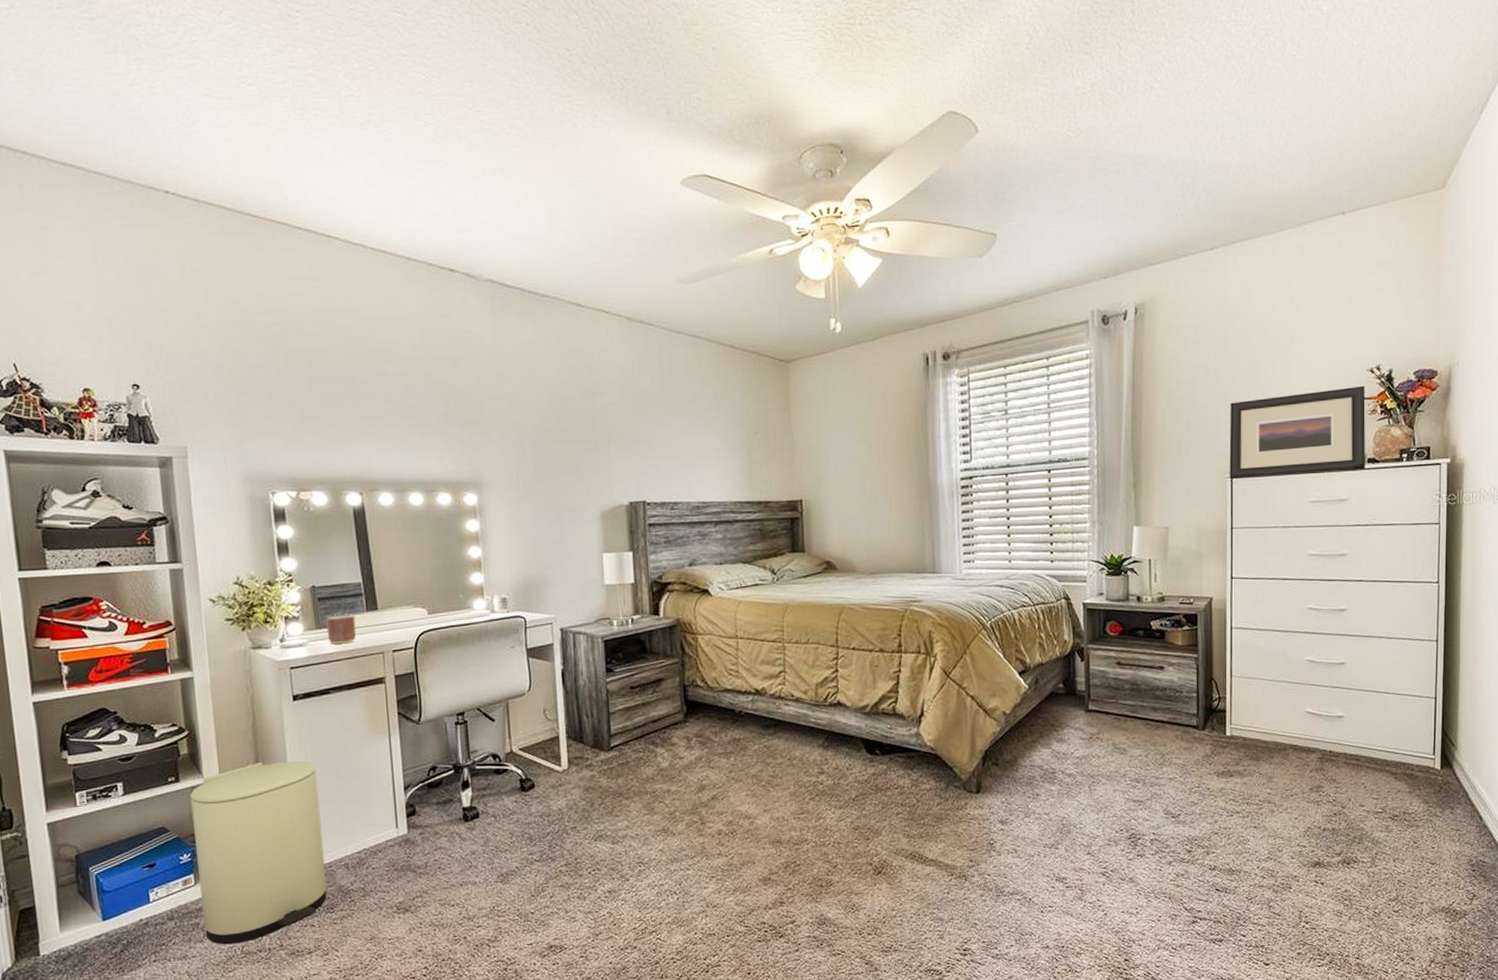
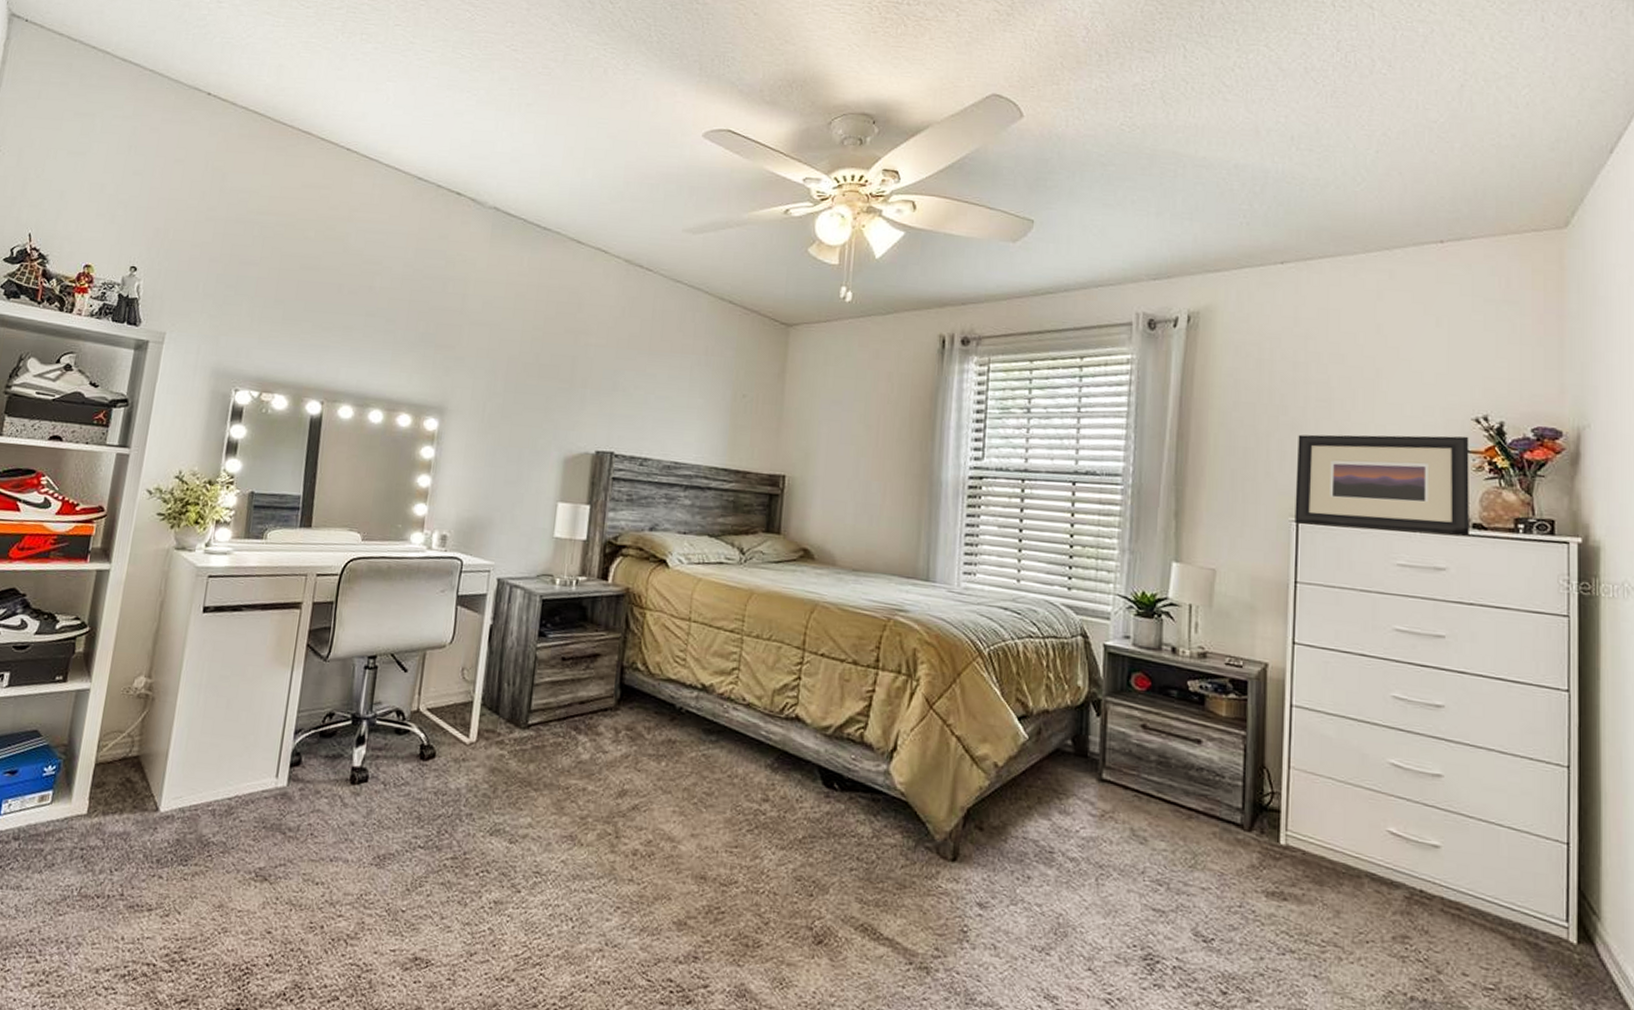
pedal bin: present [190,760,327,945] -> none [47,675,208,882]
mug: present [326,615,357,645] -> none [253,527,287,559]

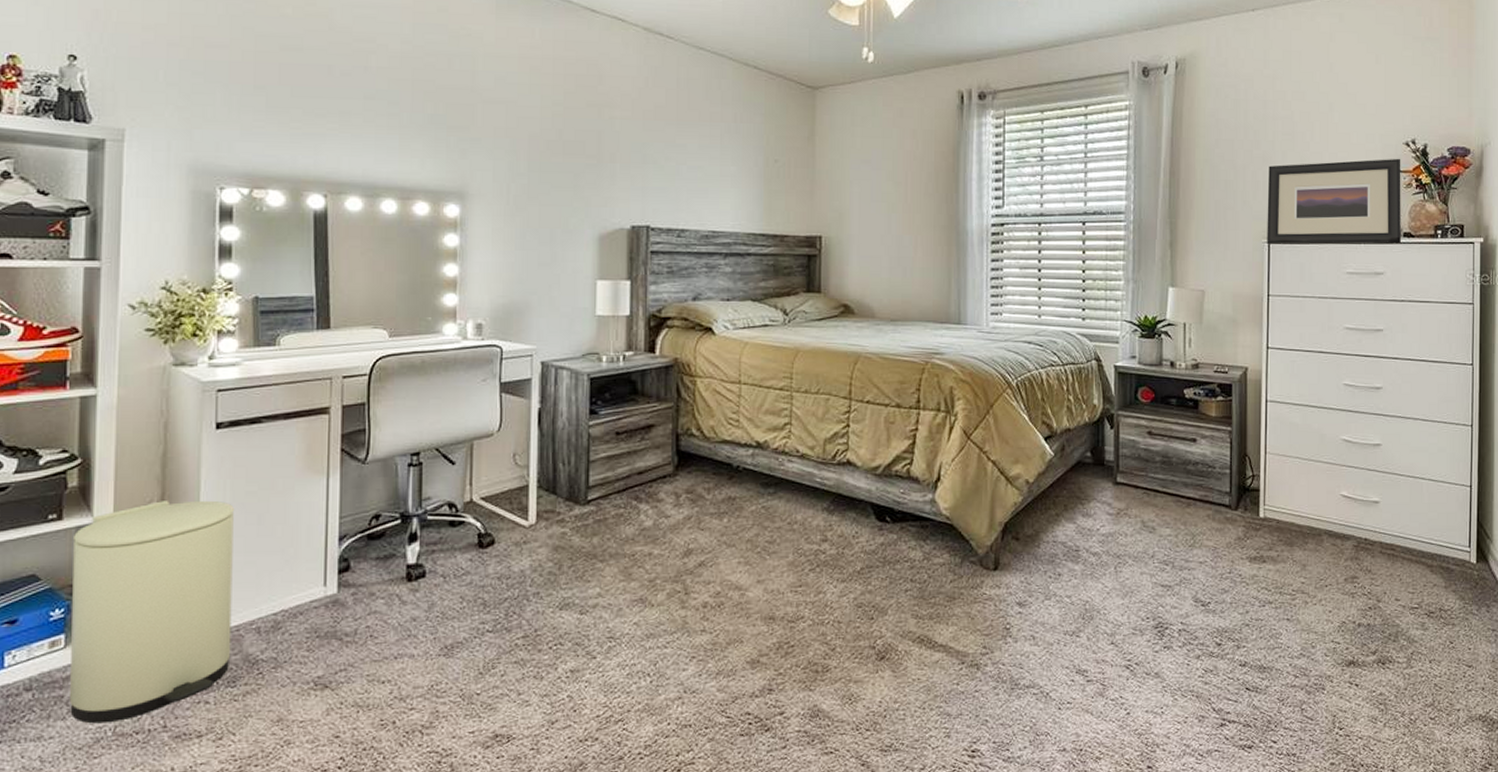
pedal bin: none [47,675,208,882] -> present [70,500,234,724]

